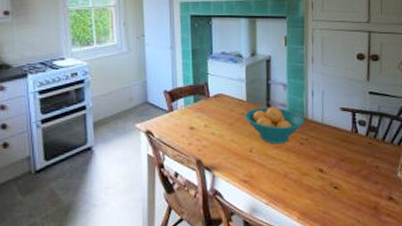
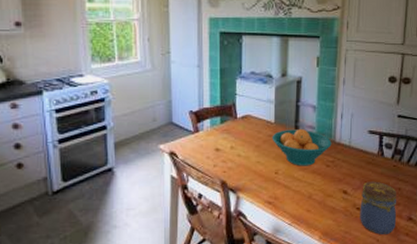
jar: none [337,159,377,216] -> present [360,181,397,235]

